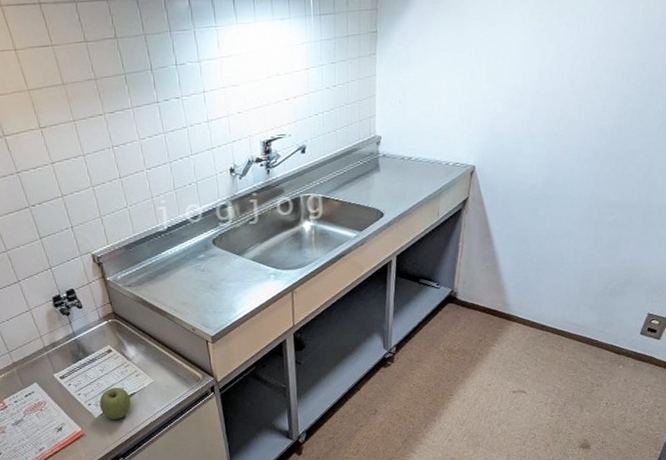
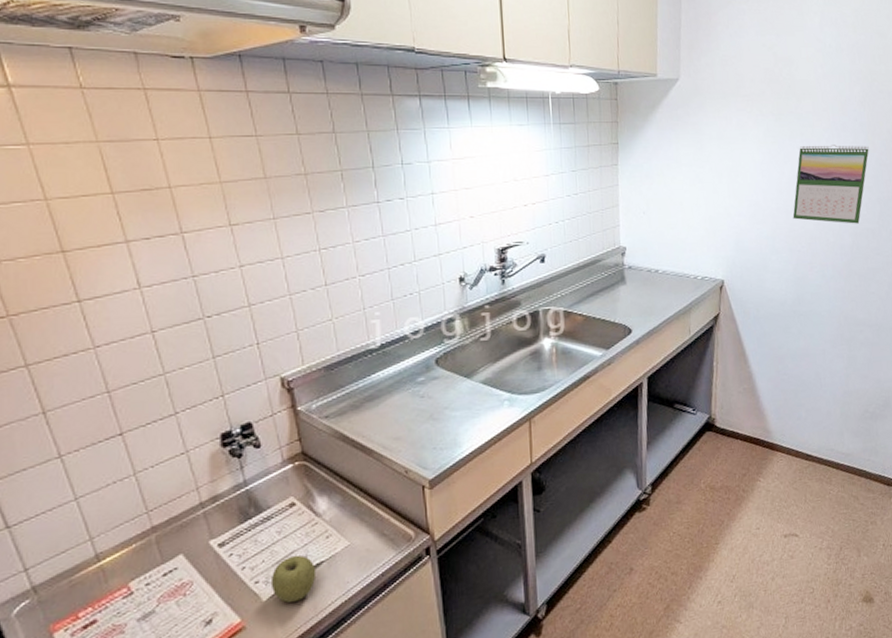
calendar: none [552,17,647,105] -> present [792,145,869,224]

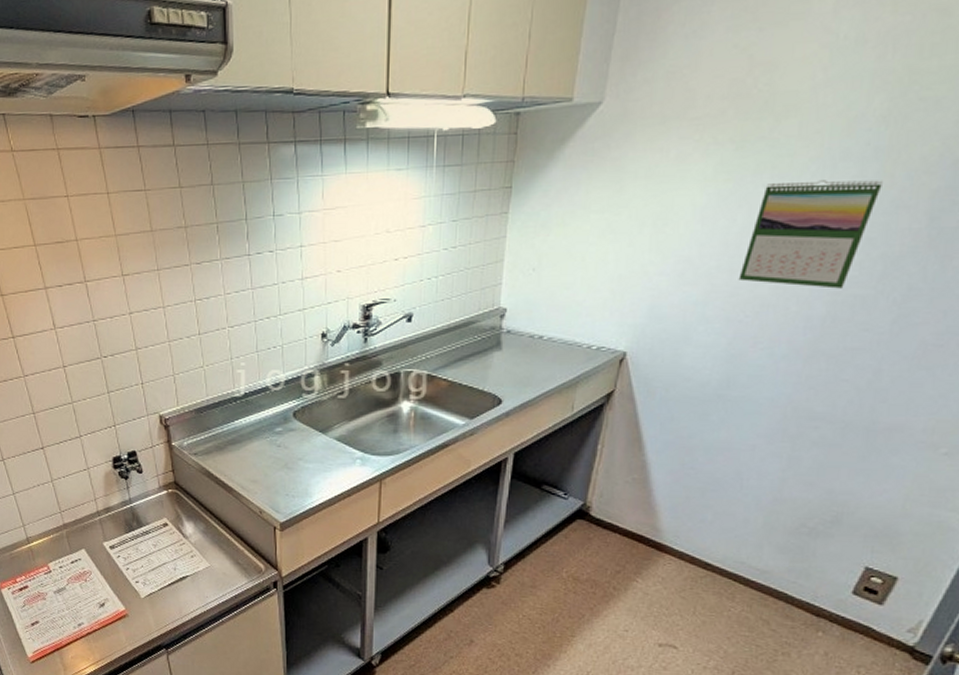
apple: present [270,554,317,603] -> none [147,566,183,603]

